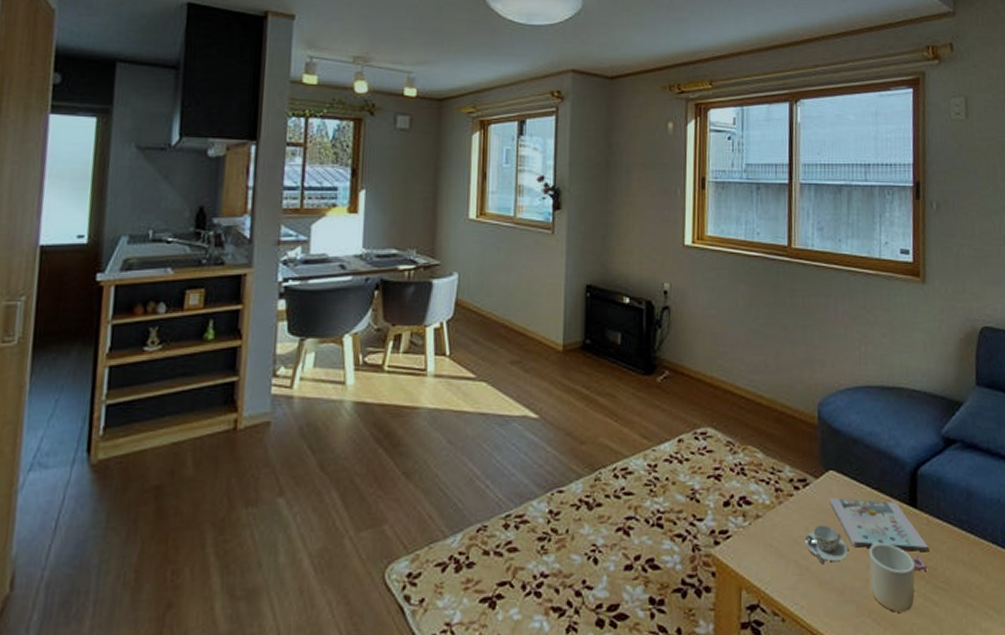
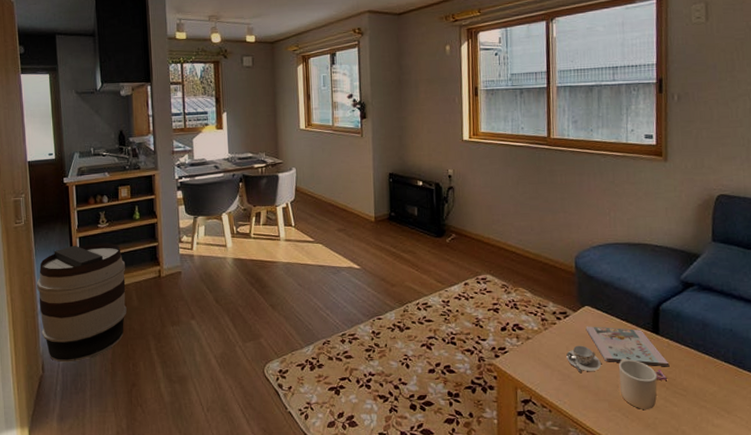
barrel: none [19,375,182,573] -> present [36,243,127,363]

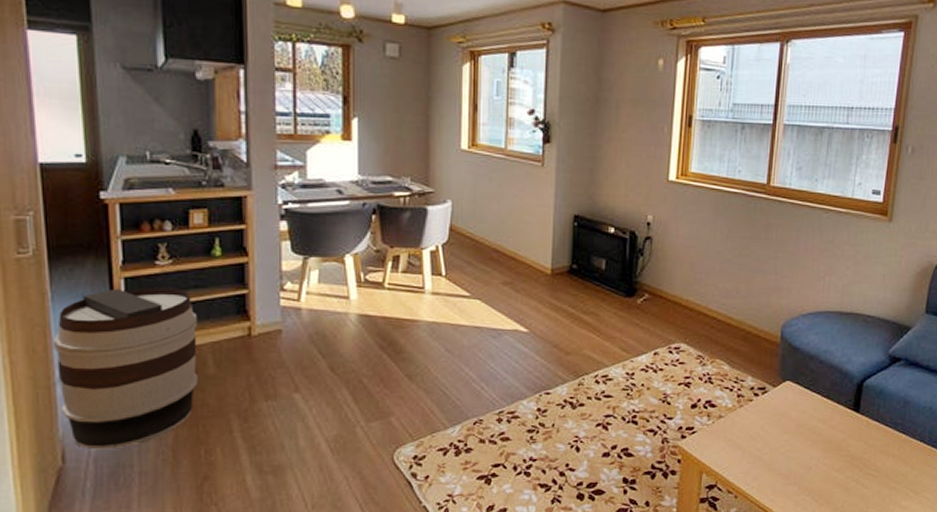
teacup: present [566,345,601,372] -> none [760,424,796,454]
magazine: present [585,326,669,380] -> none [784,403,865,461]
mug: present [618,358,658,409] -> none [812,438,853,492]

